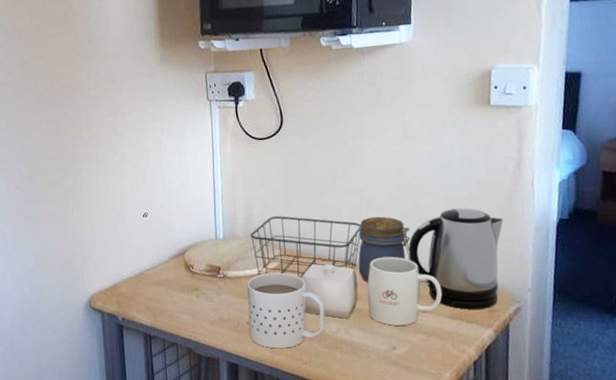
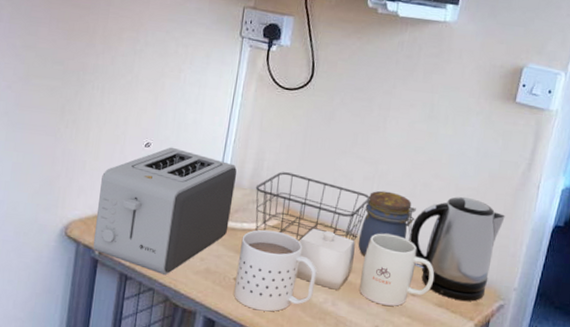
toaster: none [111,212,233,330] -> present [93,147,237,276]

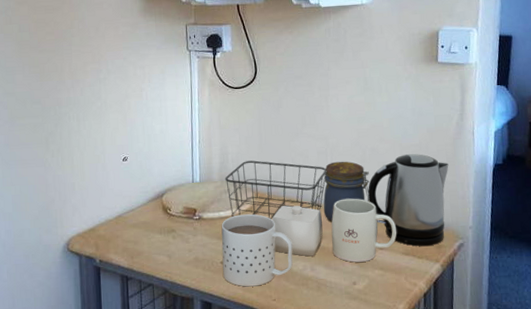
toaster: present [93,147,237,276] -> none [90,157,208,271]

